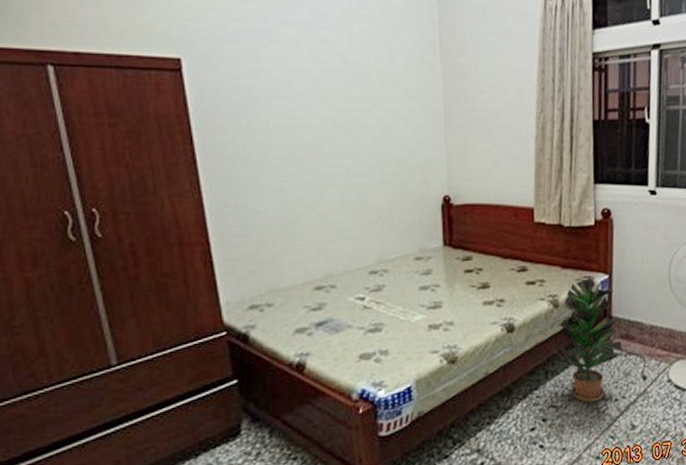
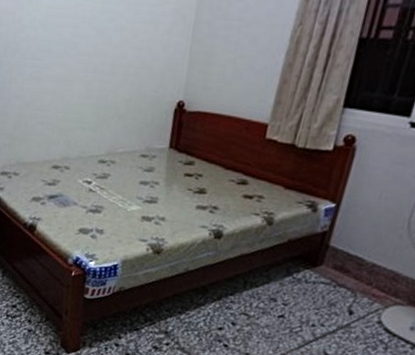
potted plant: present [554,280,622,403] -> none [256,203,338,322]

